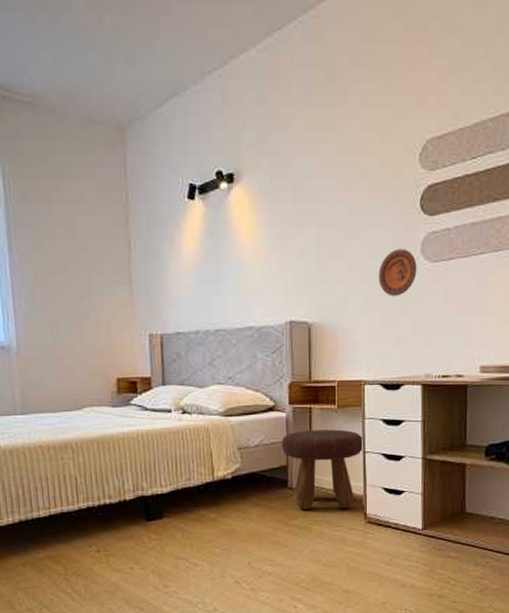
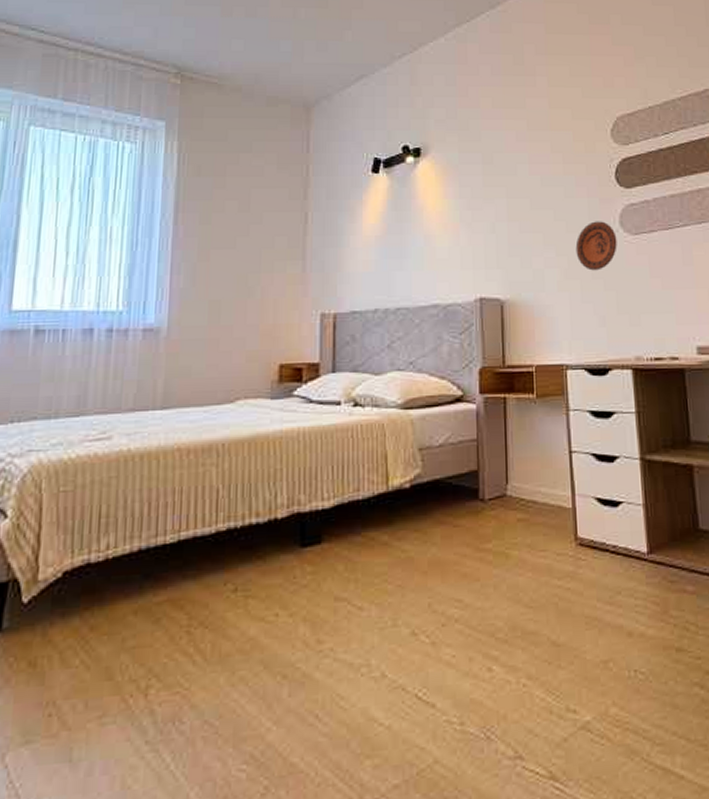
footstool: present [281,429,364,510] -> none [470,423,570,529]

